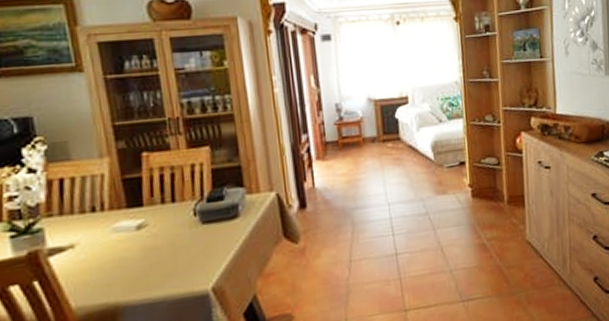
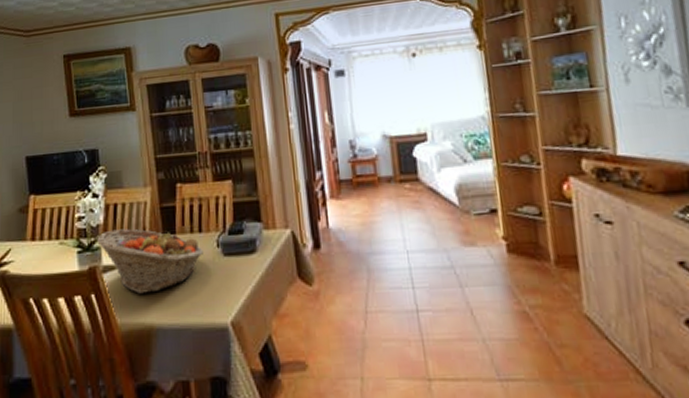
fruit basket: none [38,203,178,274] -> present [97,228,203,294]

